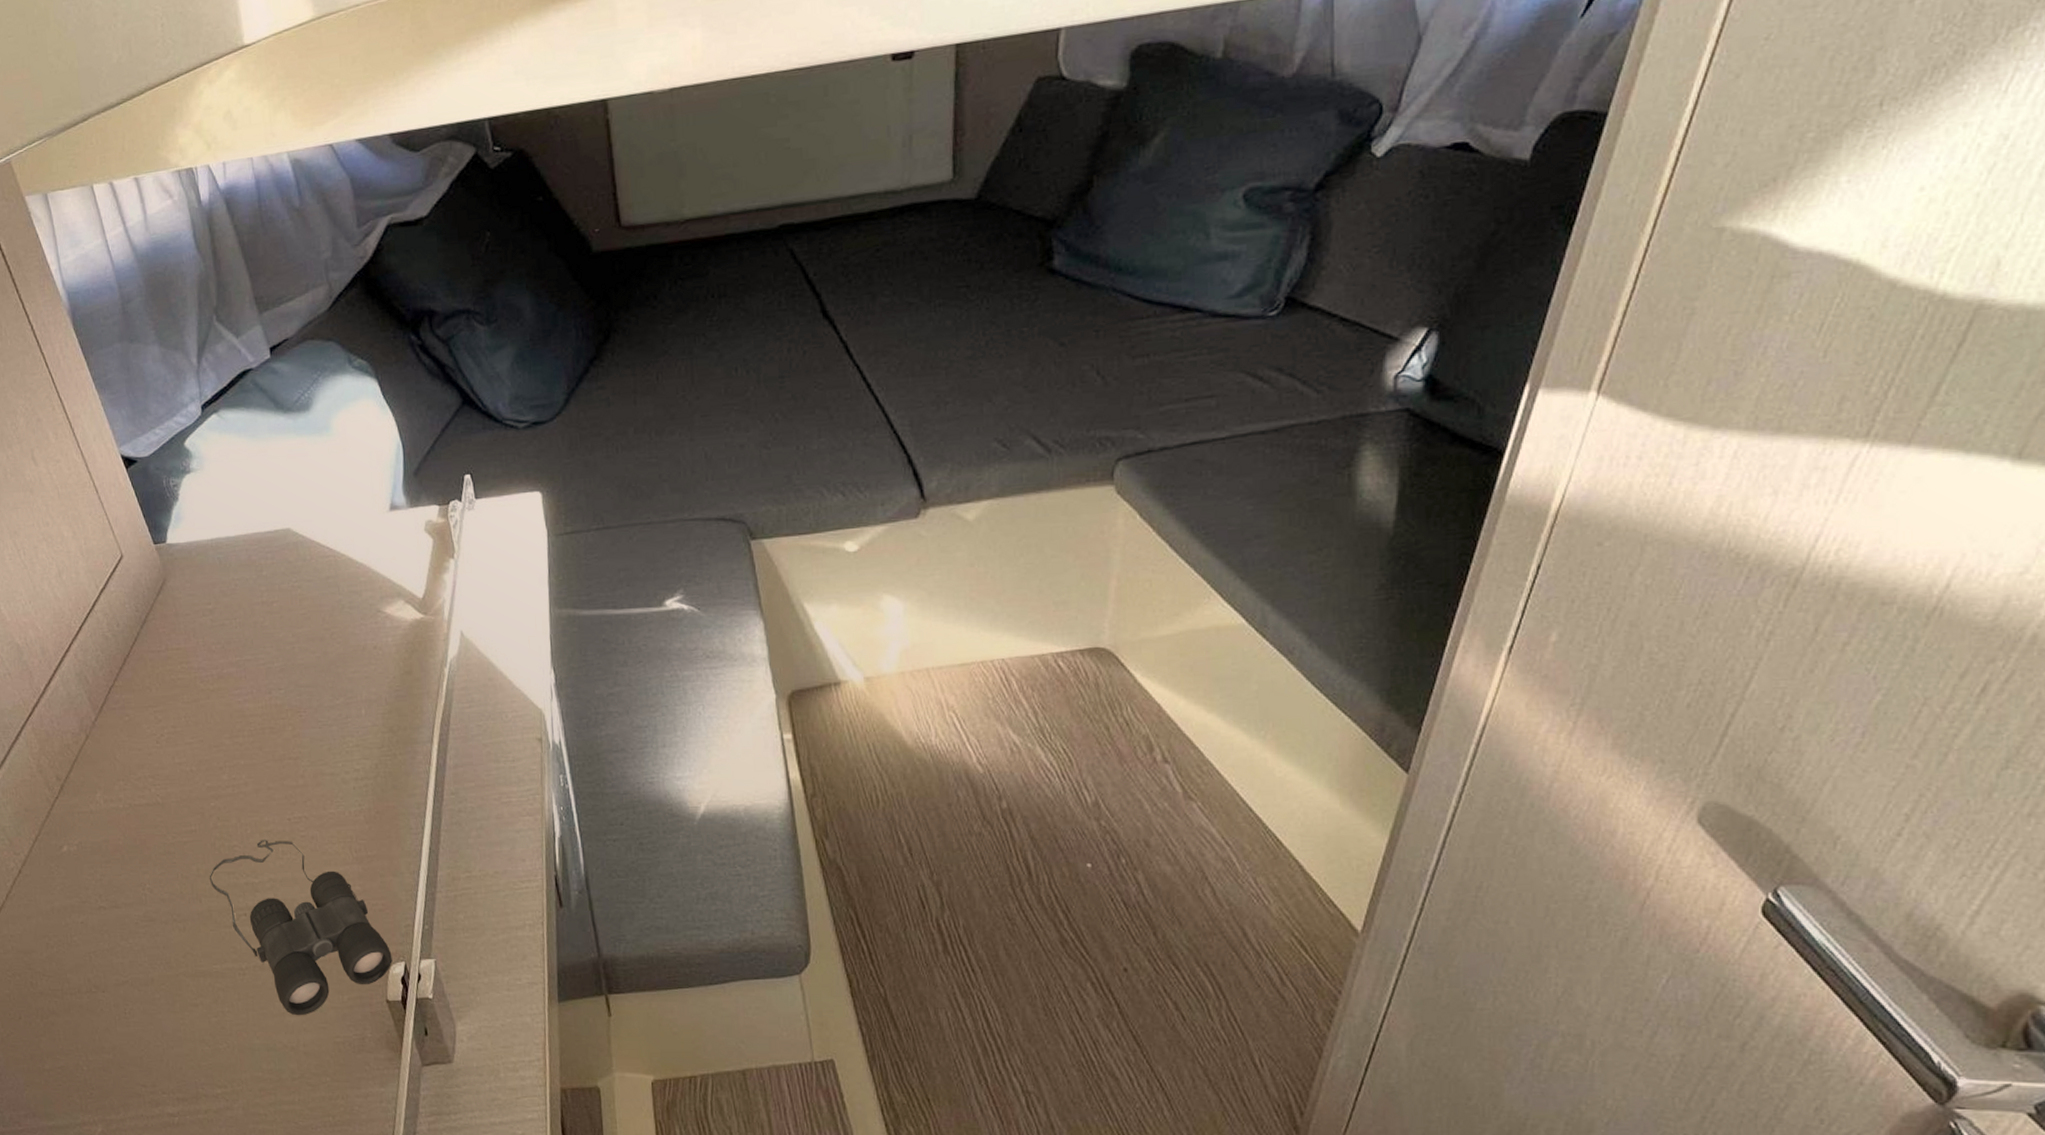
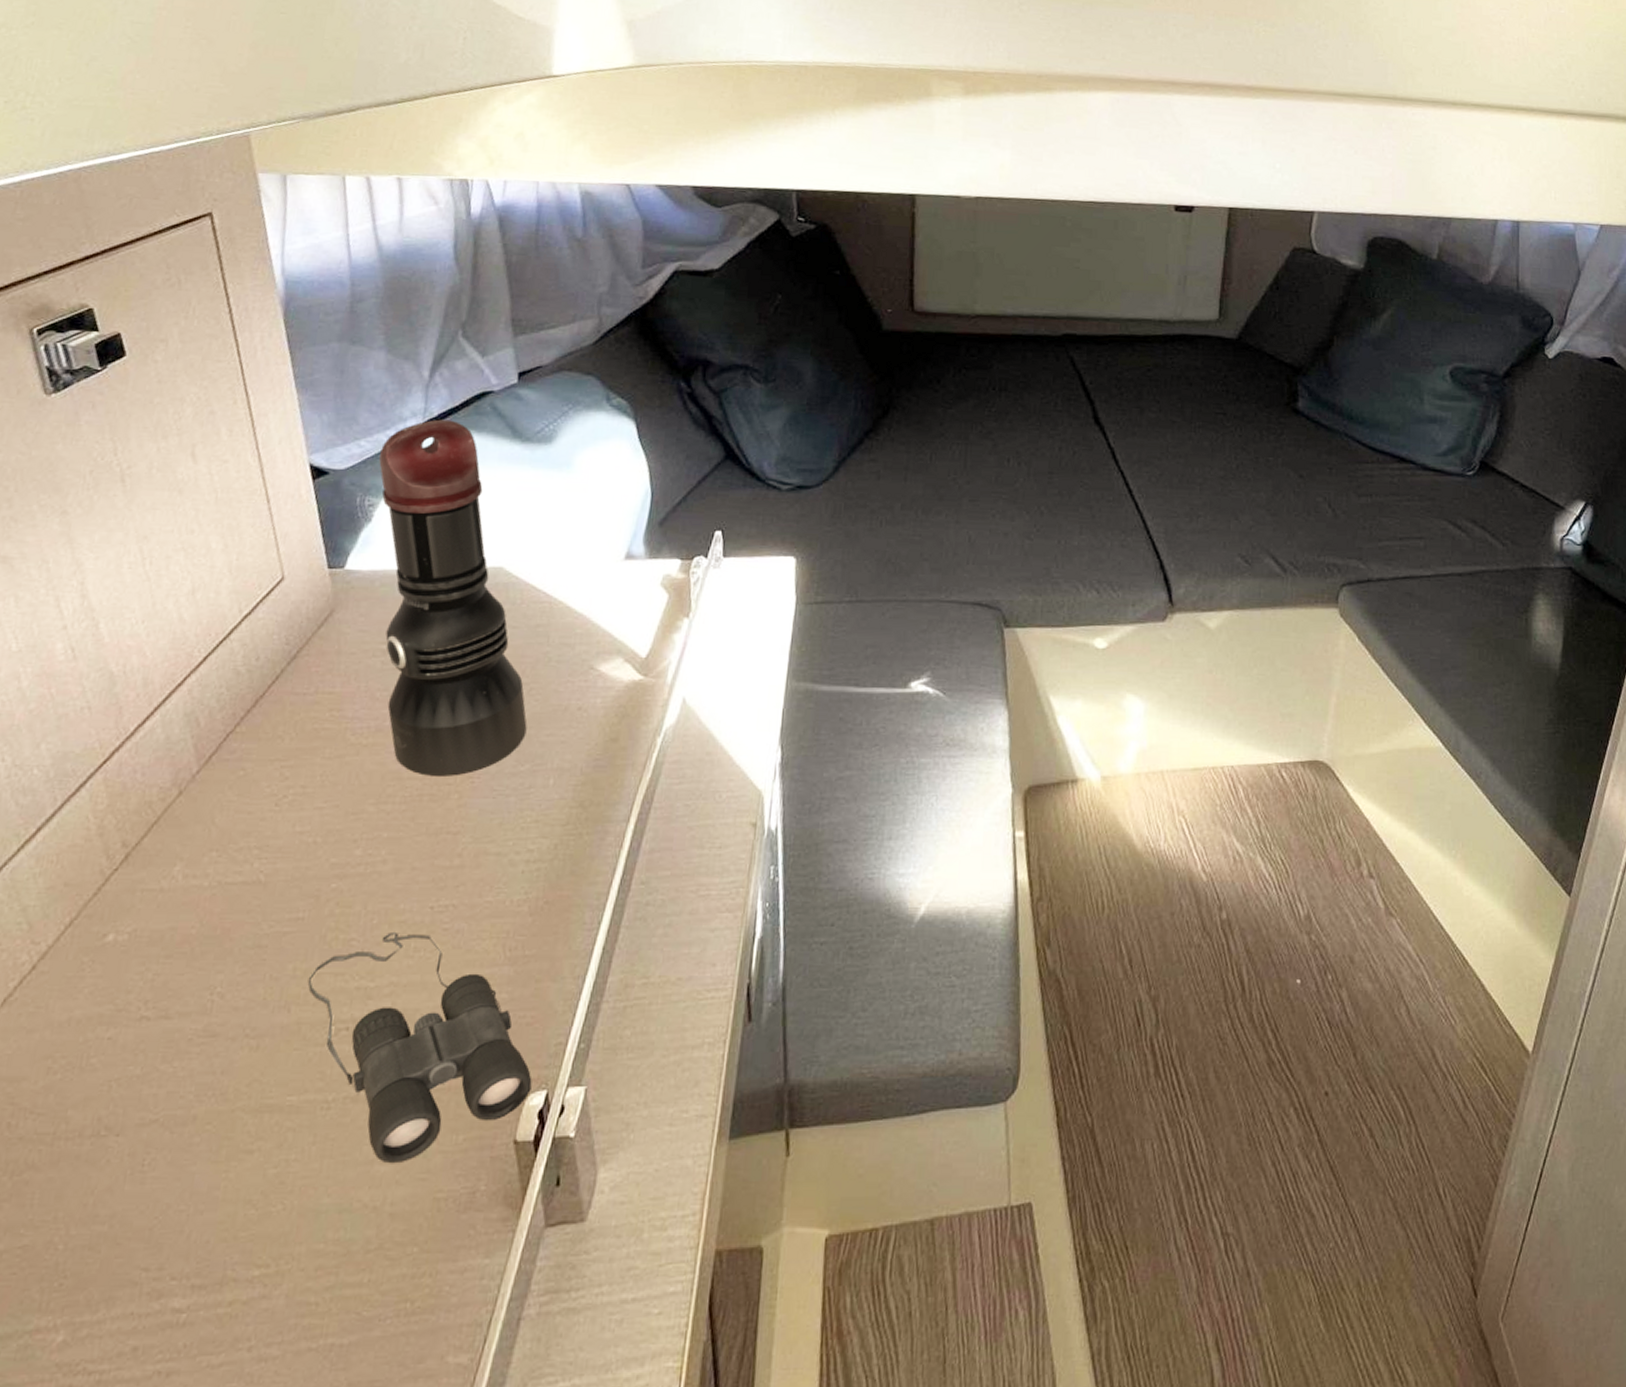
flashlight: none [172,400,336,713] -> present [379,419,527,776]

